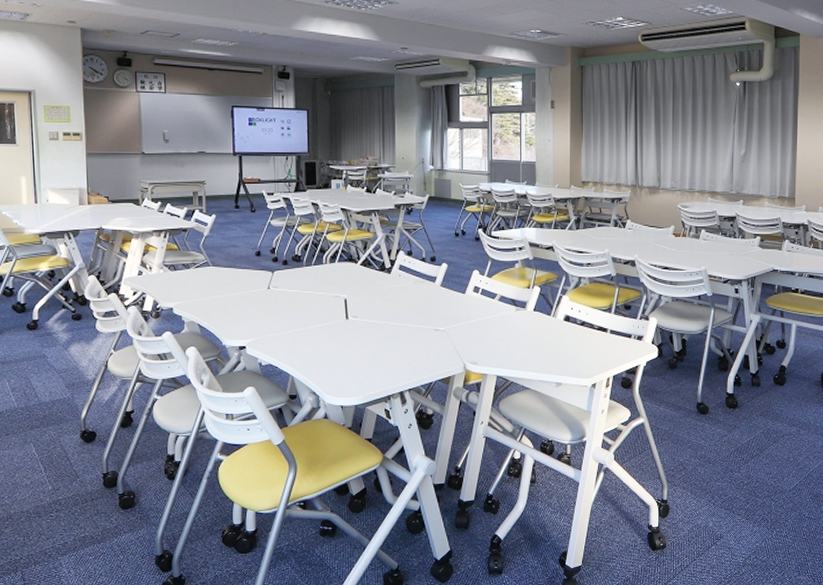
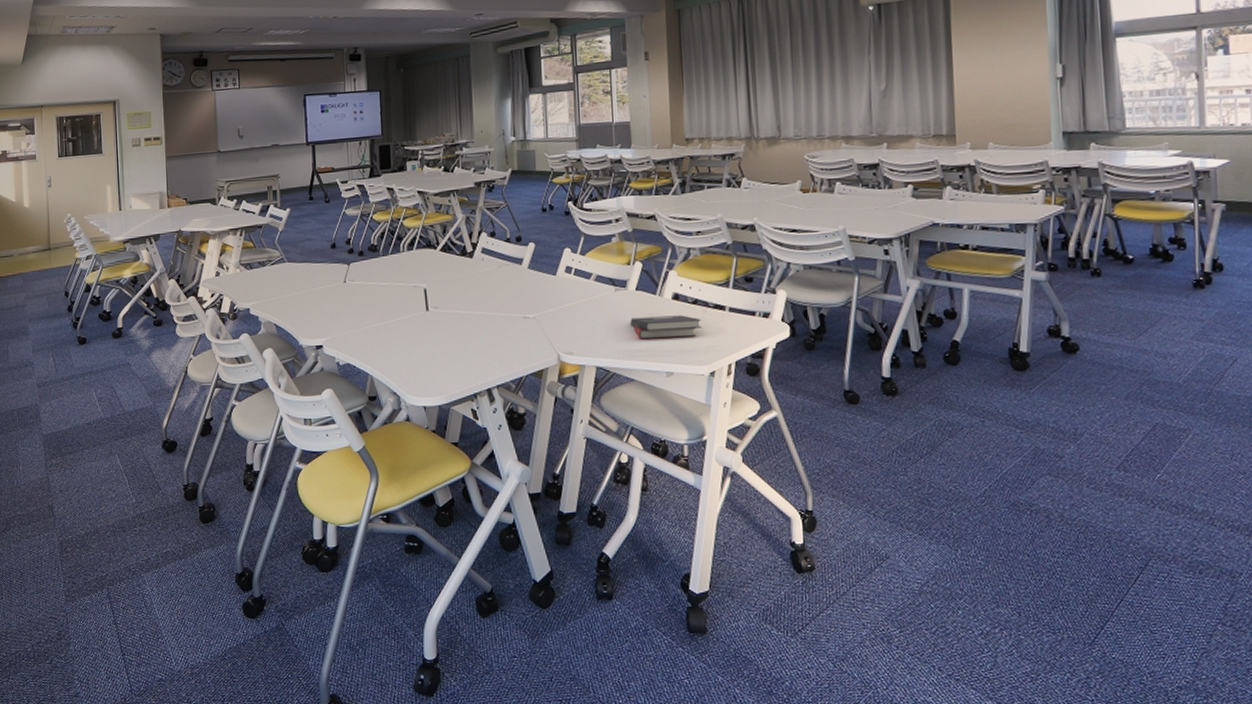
hardback book: none [528,334,587,354] -> present [630,315,702,340]

